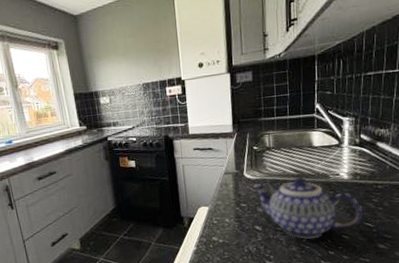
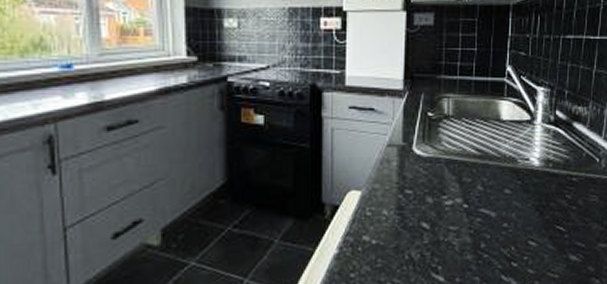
teapot: present [251,177,363,239] -> none [421,159,554,244]

